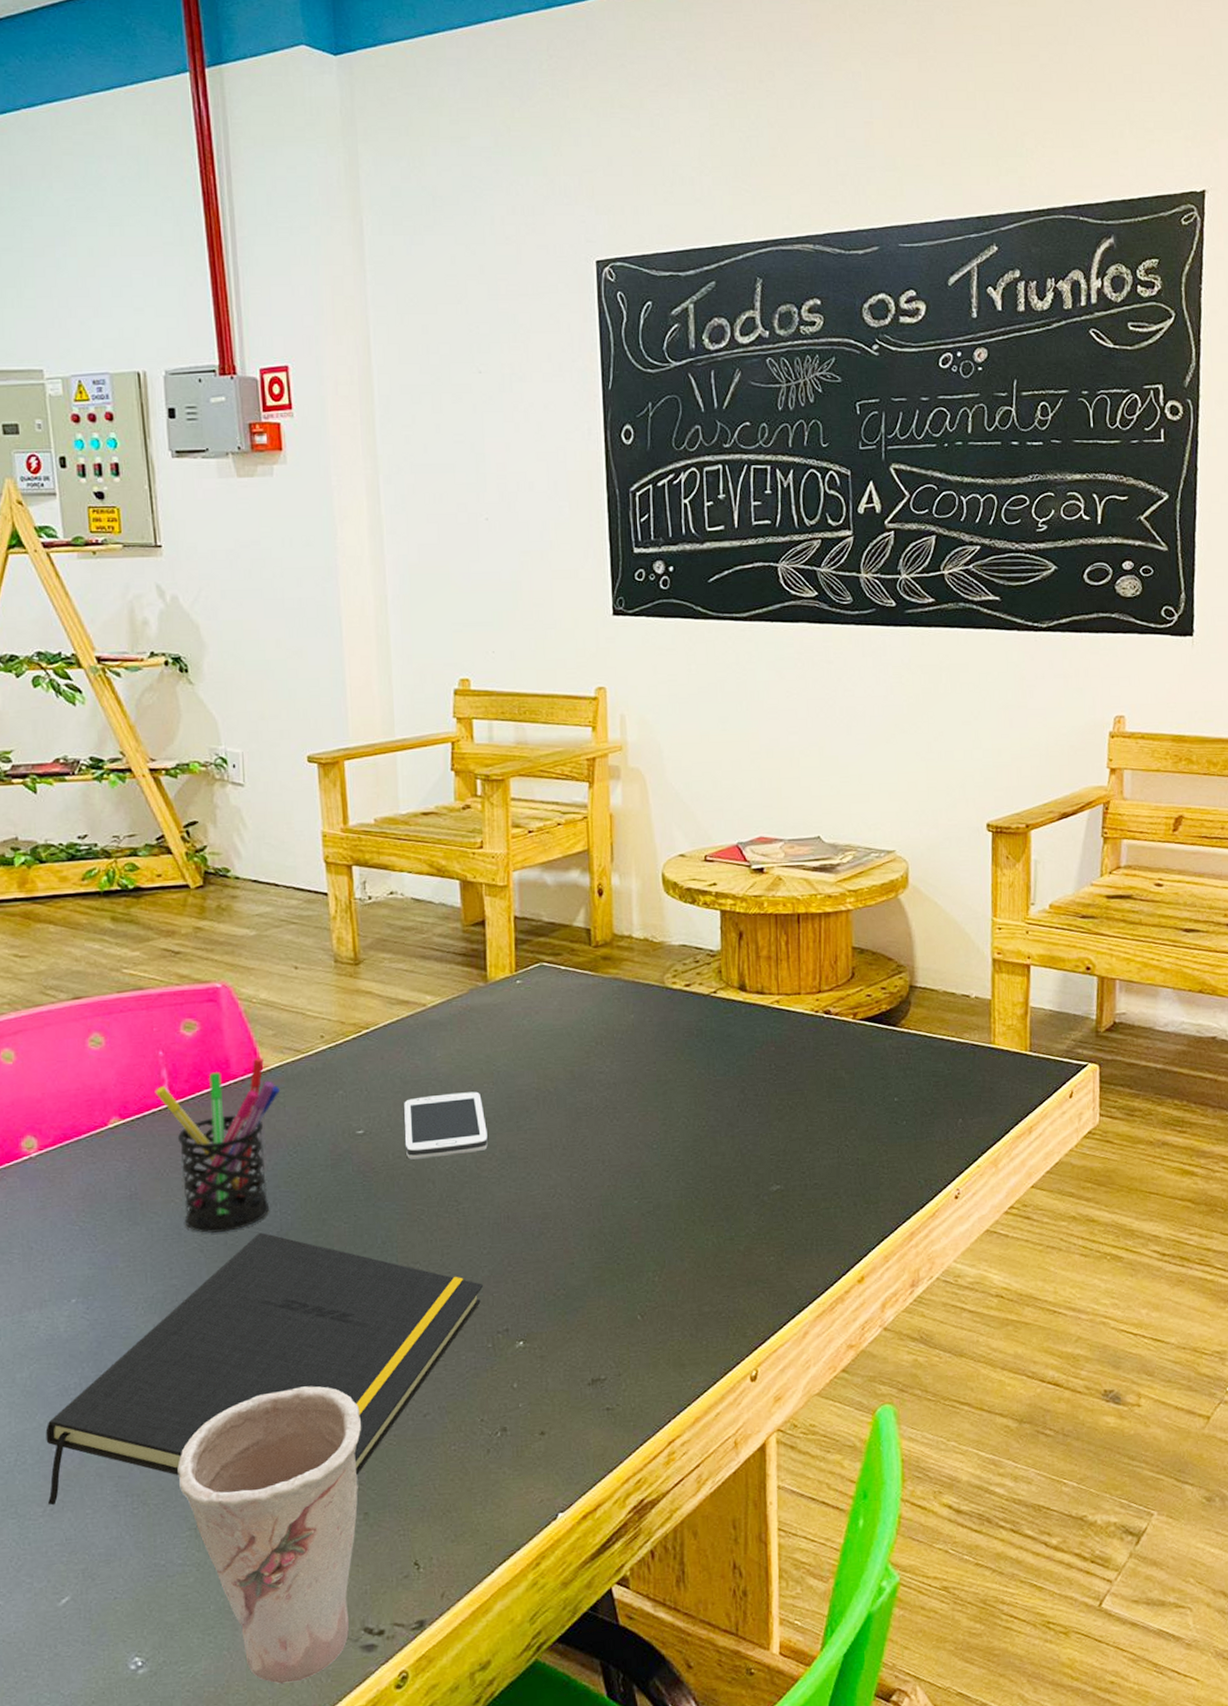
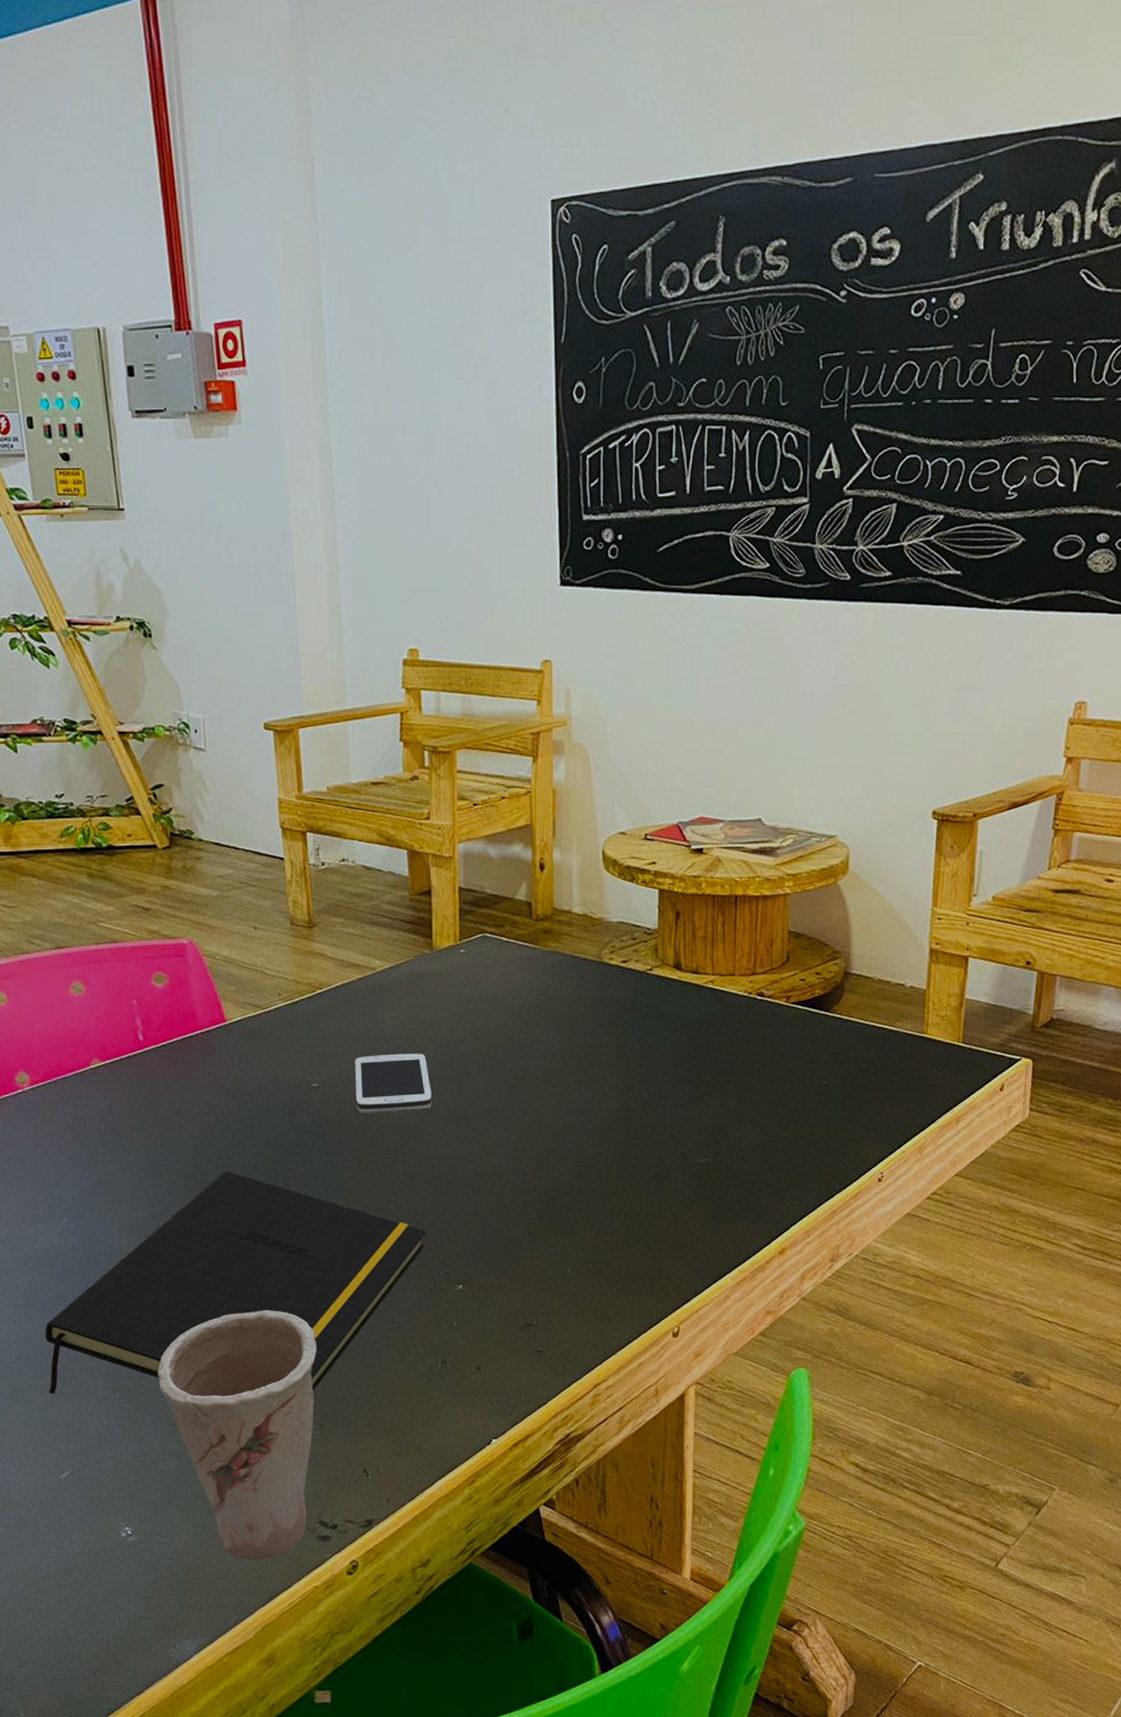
pen holder: present [155,1058,281,1234] -> none [130,1011,243,1169]

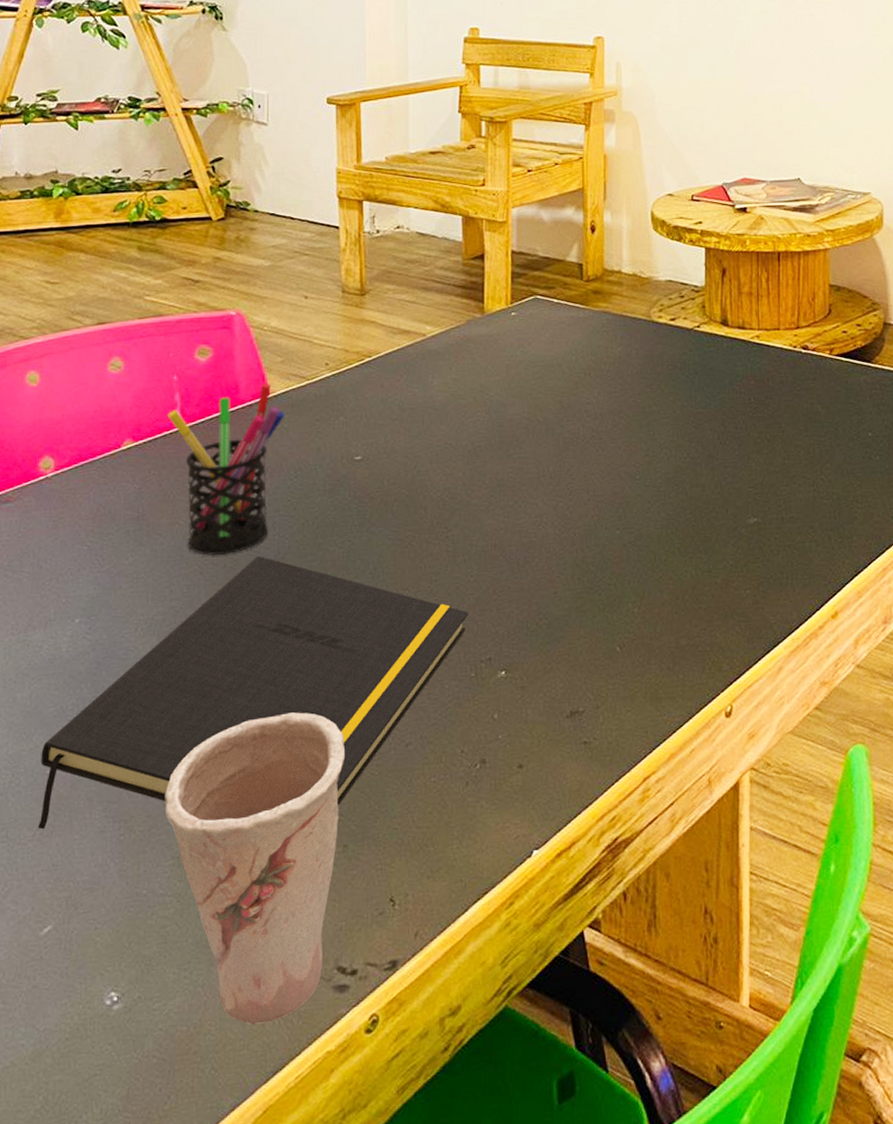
pen holder: none [130,1011,243,1169] -> present [167,383,285,556]
smartphone: present [354,1053,432,1113] -> none [400,420,478,486]

